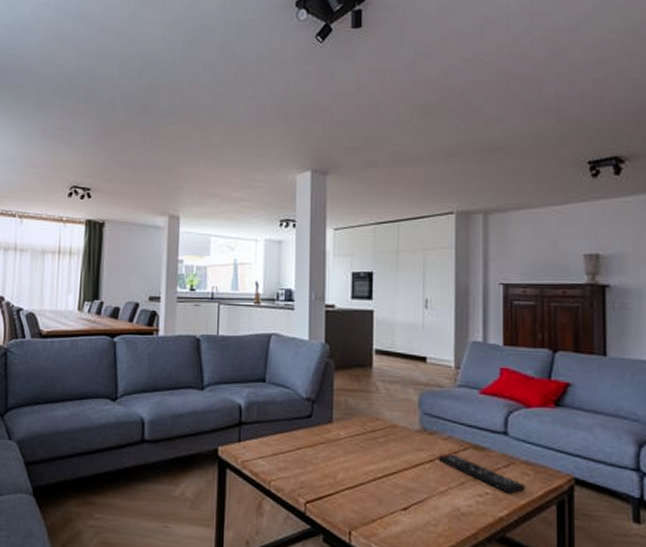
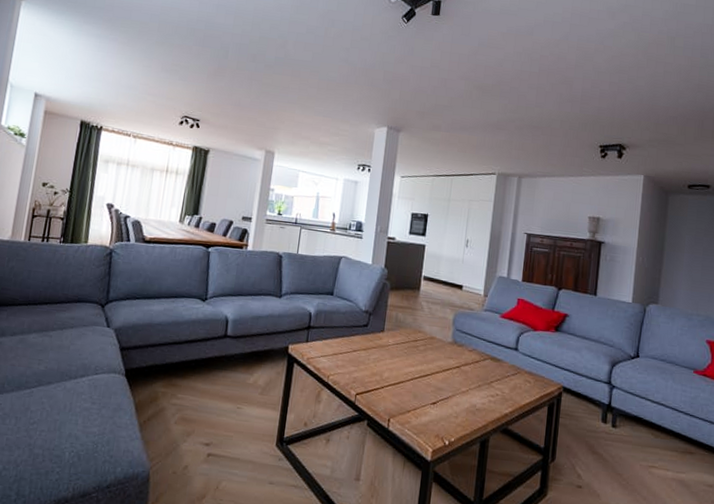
remote control: present [439,454,526,494] -> none [464,362,527,396]

